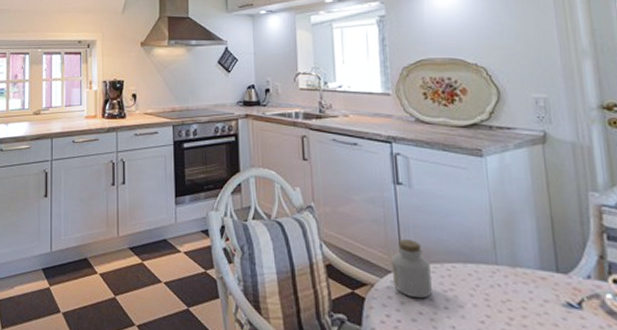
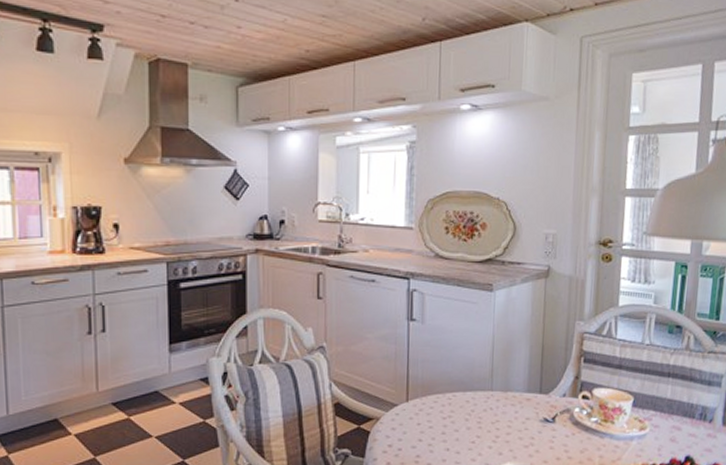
jar: present [391,239,432,299] -> none [397,373,434,428]

